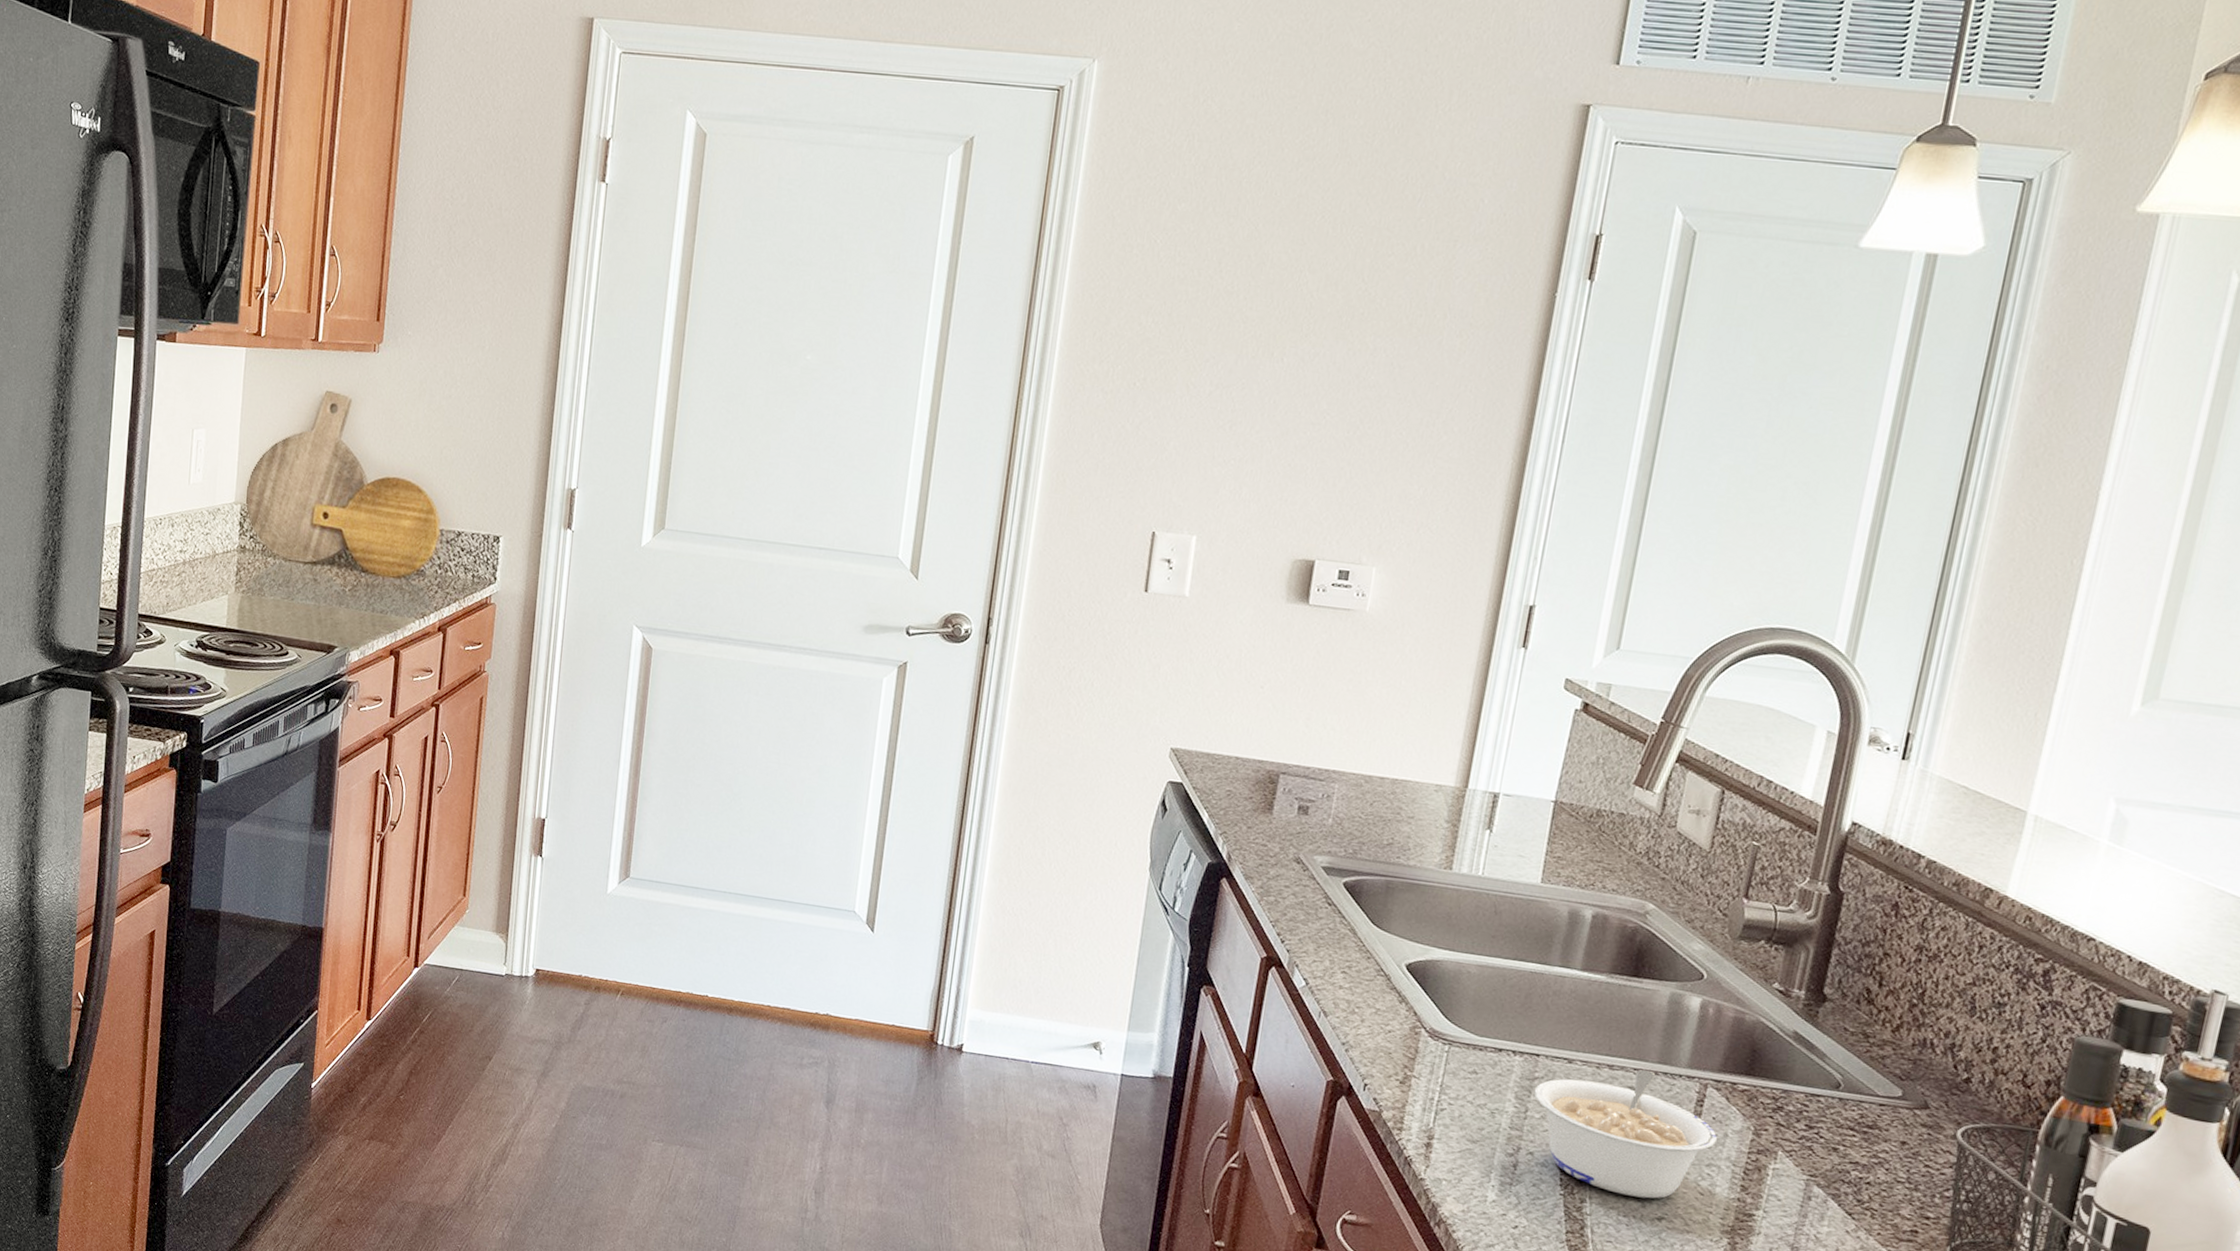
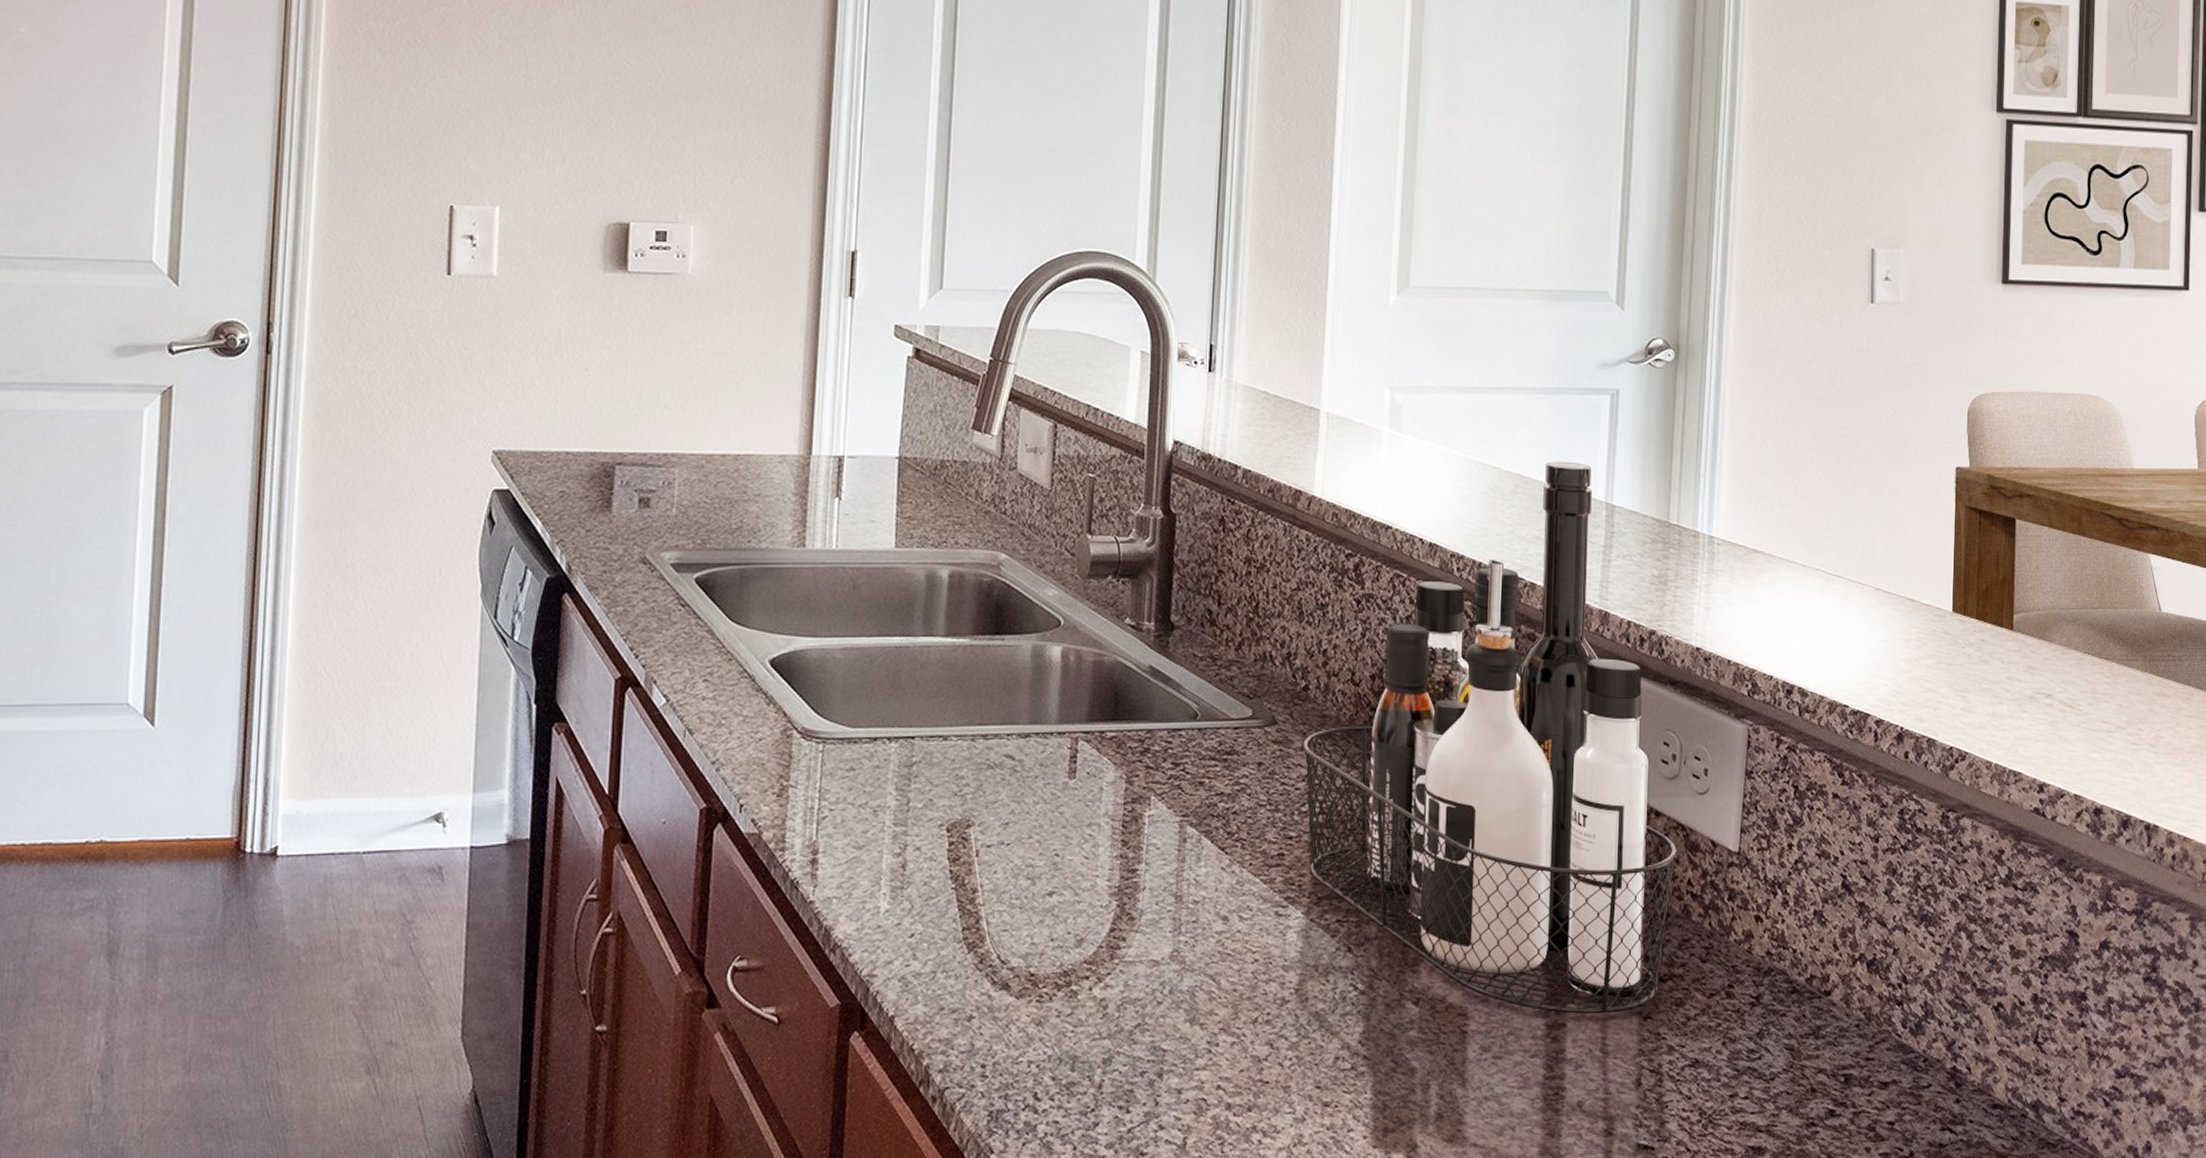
legume: present [1534,1070,1718,1199] -> none [913,734,1094,875]

